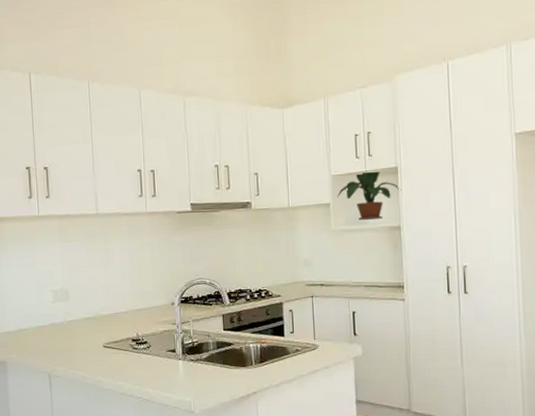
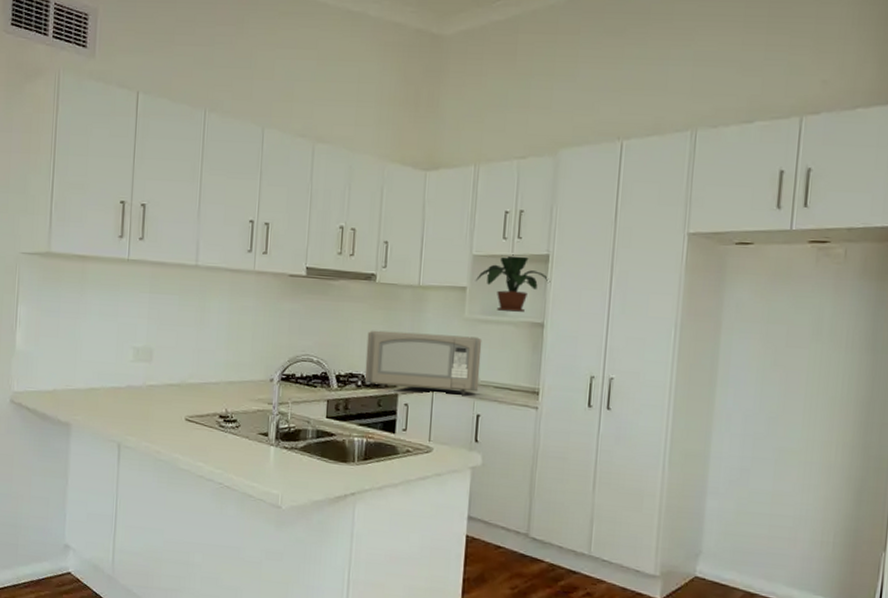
microwave: none [250,245,351,300] -> present [364,330,482,395]

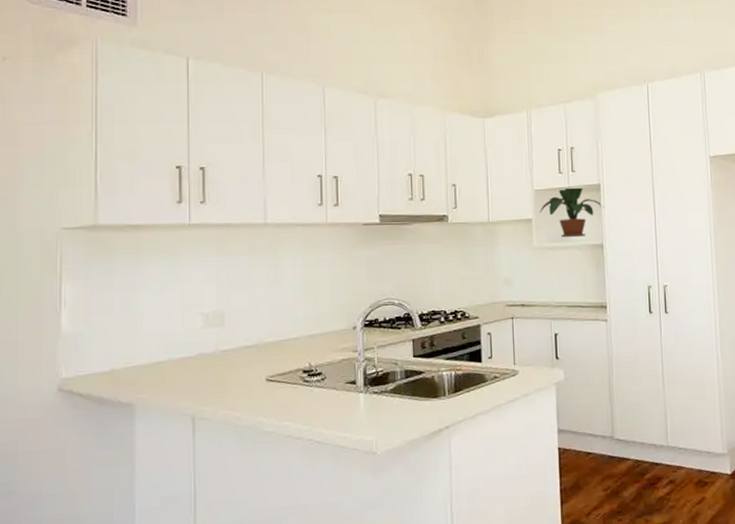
microwave: present [364,330,482,395] -> none [445,263,554,322]

